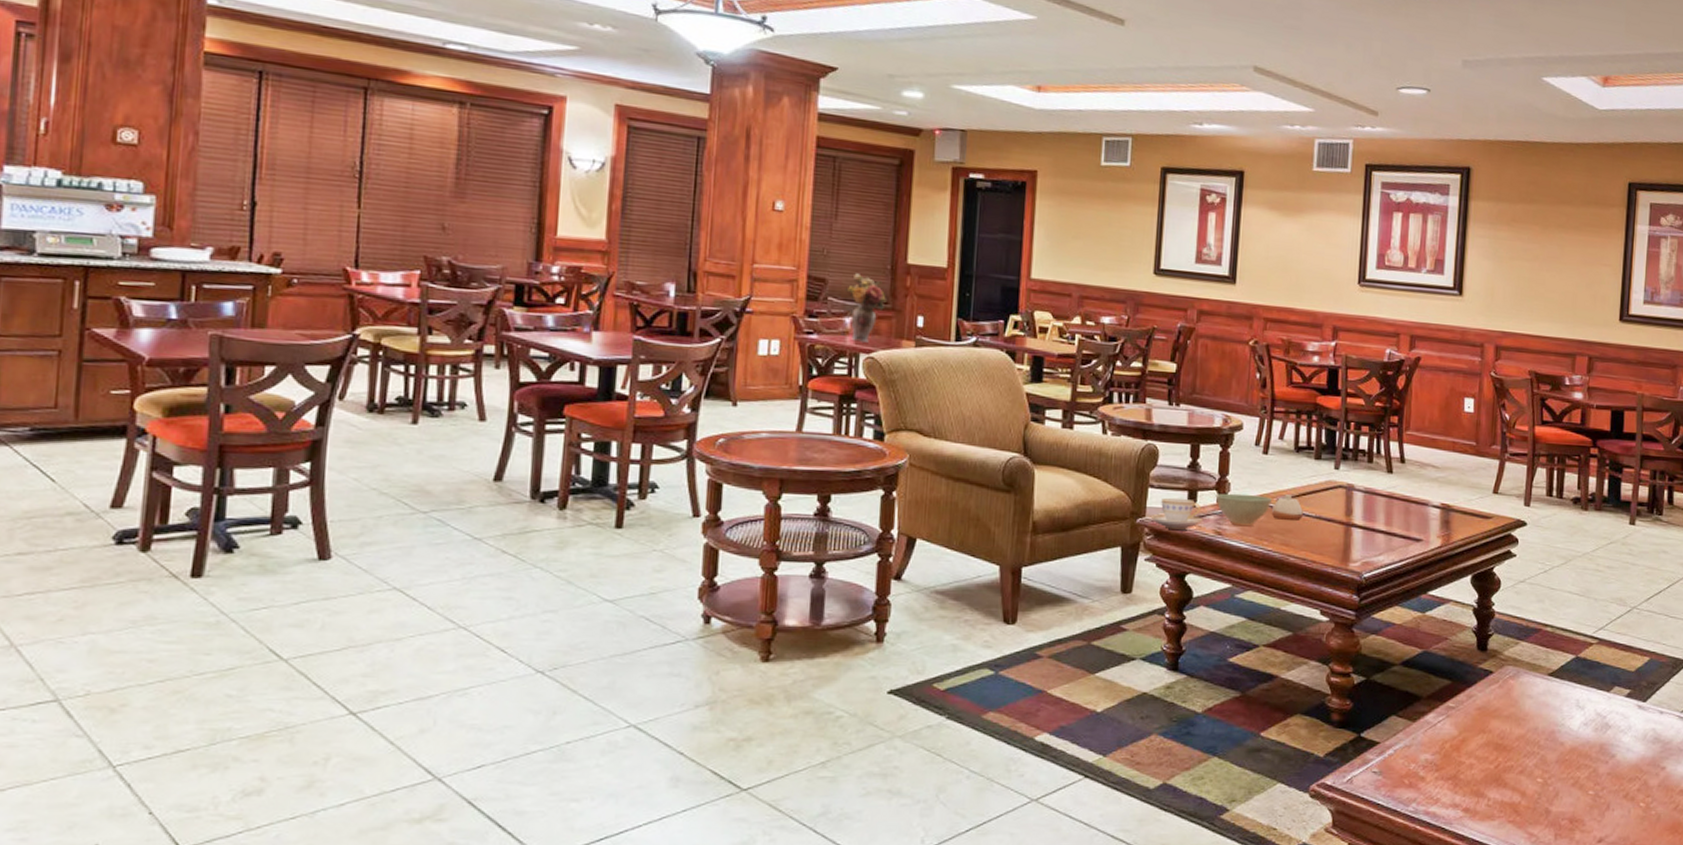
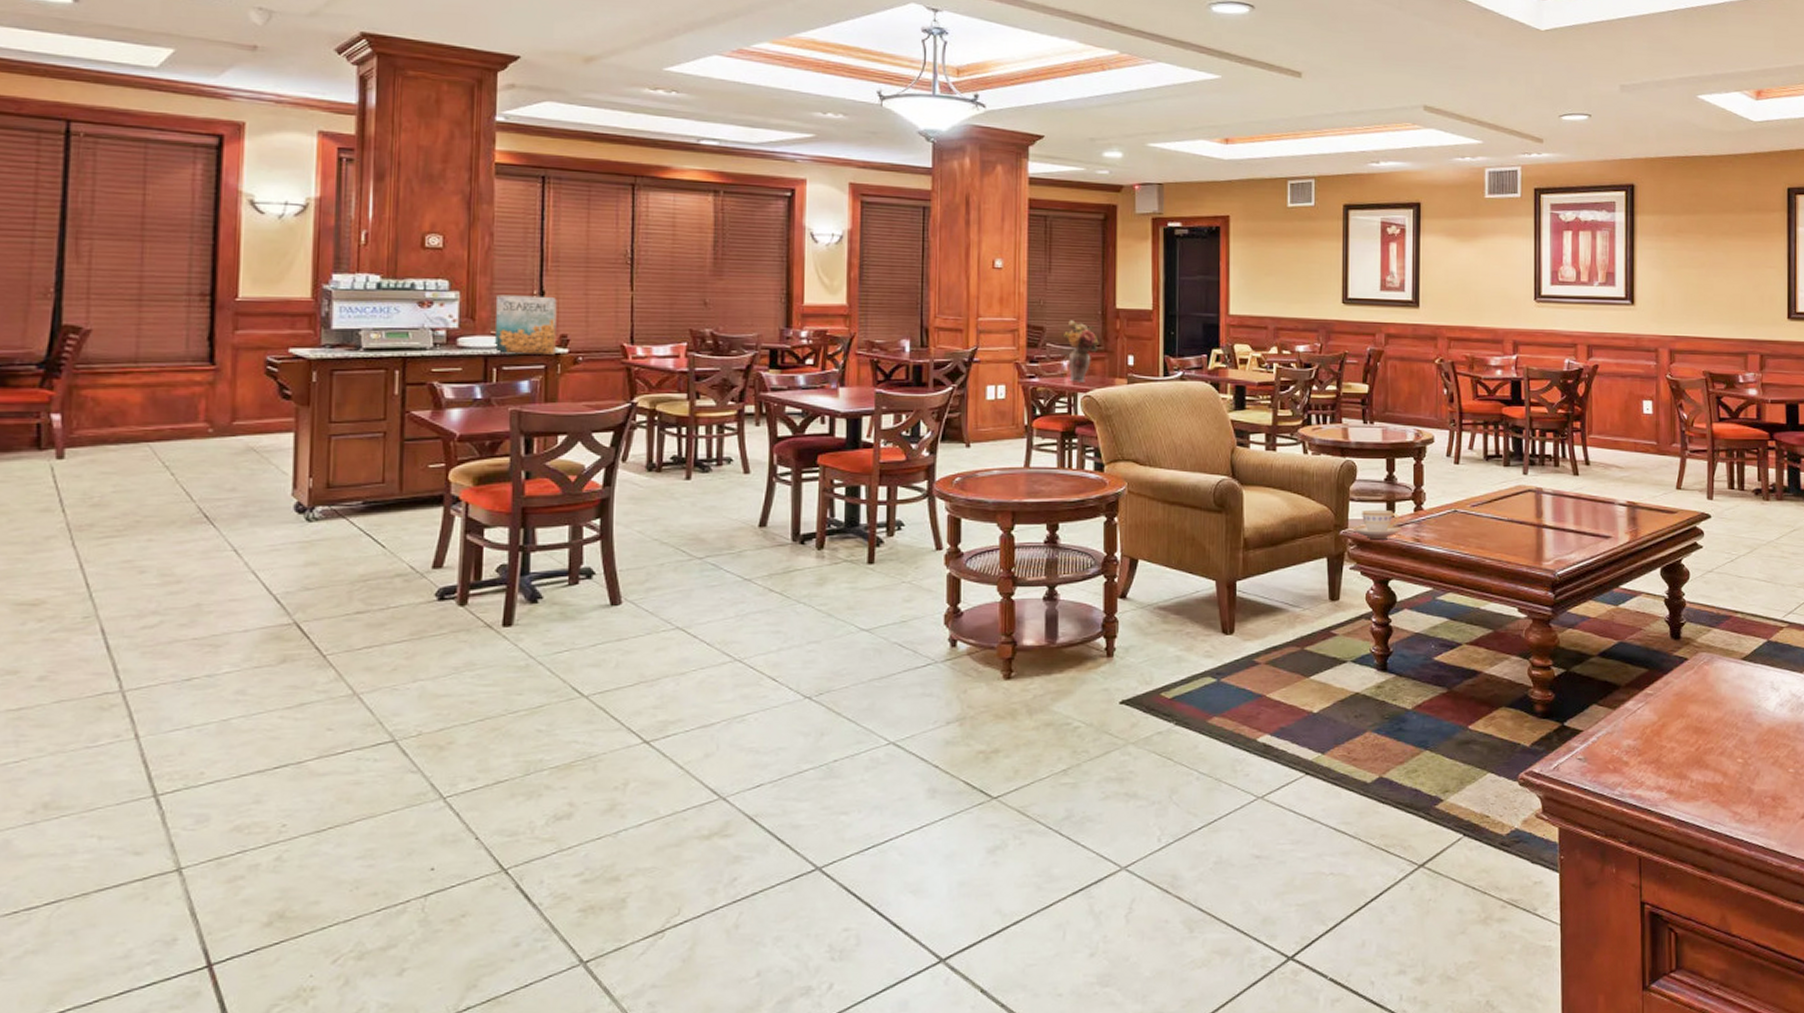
cereal box: none [195,202,271,276] -> present [495,295,557,356]
bowl: present [1215,493,1272,527] -> none [1412,502,1465,533]
sugar bowl: present [1271,495,1303,522] -> none [1465,501,1496,526]

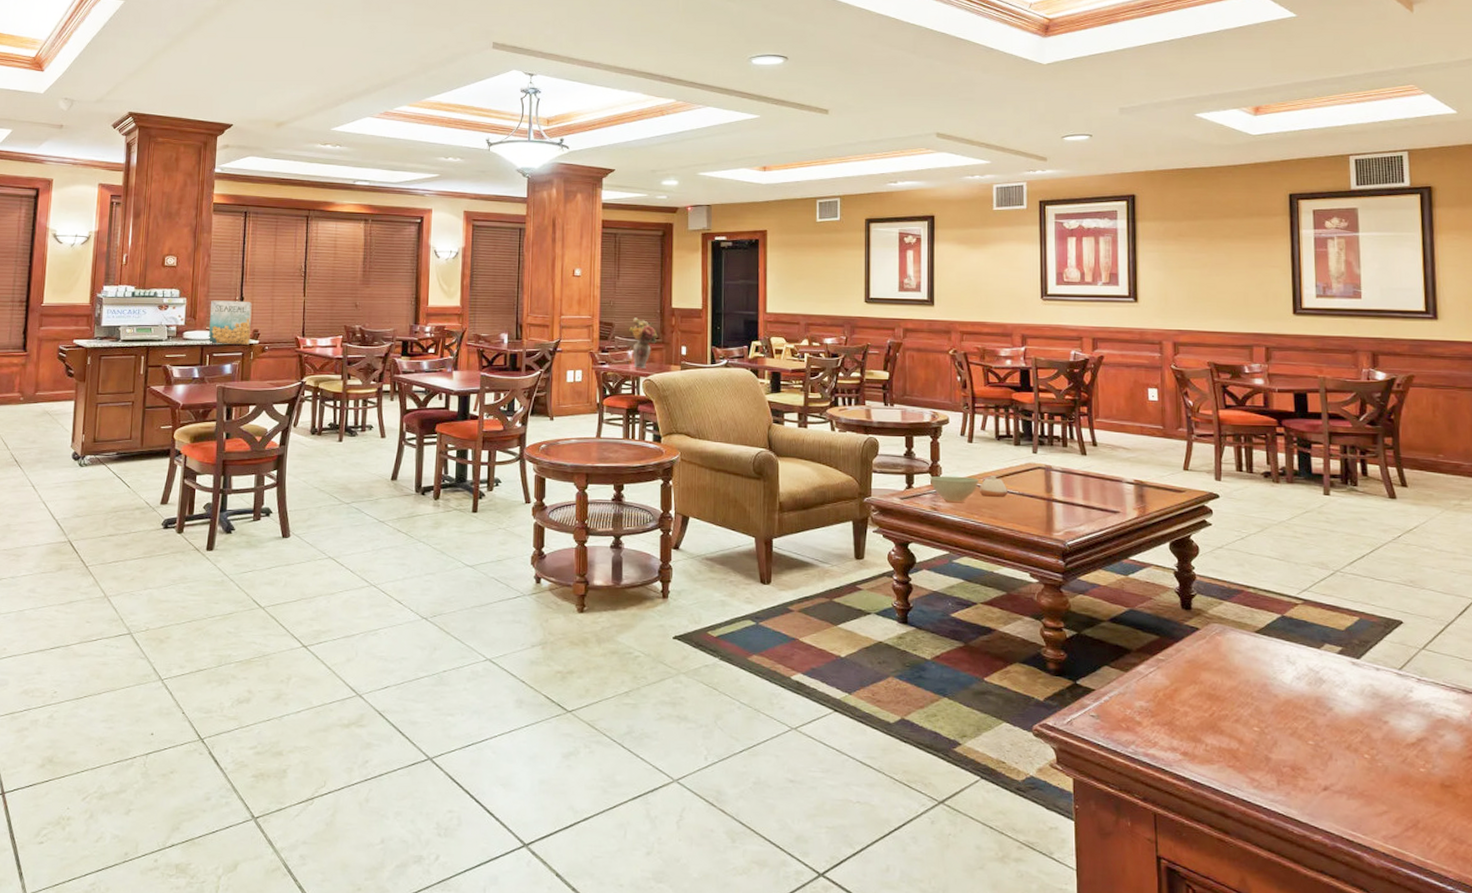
teacup: present [1352,509,1402,539] -> none [875,480,921,506]
bowl: none [1412,502,1465,533] -> present [929,475,979,503]
sugar bowl: none [1465,501,1496,526] -> present [979,476,1007,498]

